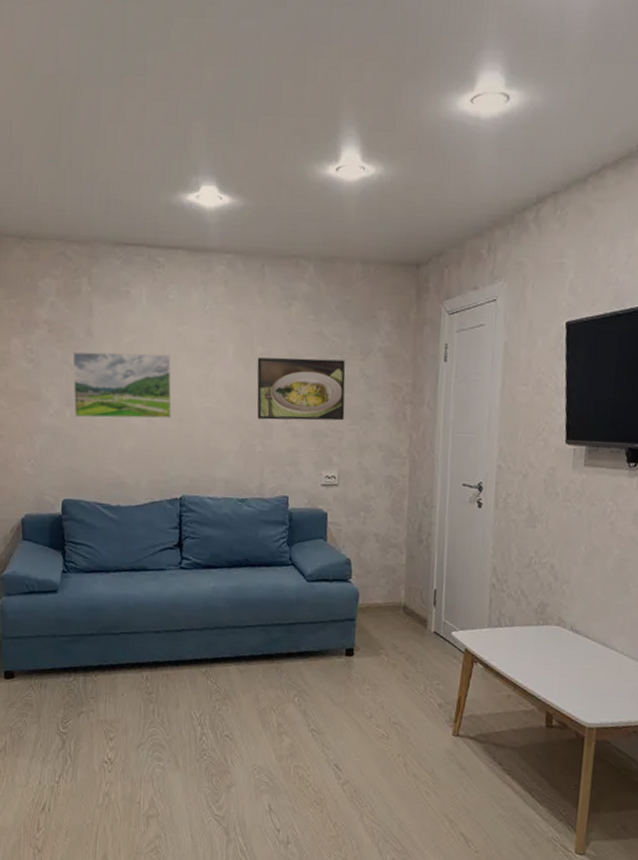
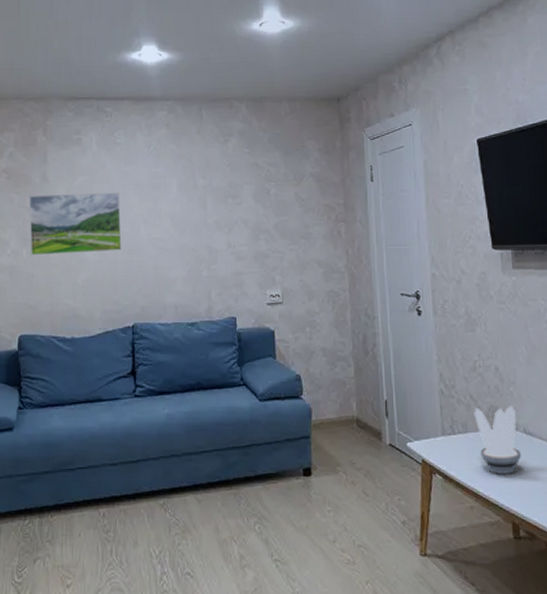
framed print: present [257,357,346,421] -> none [200,186,284,246]
plant: none [523,602,565,668] -> present [474,404,521,474]

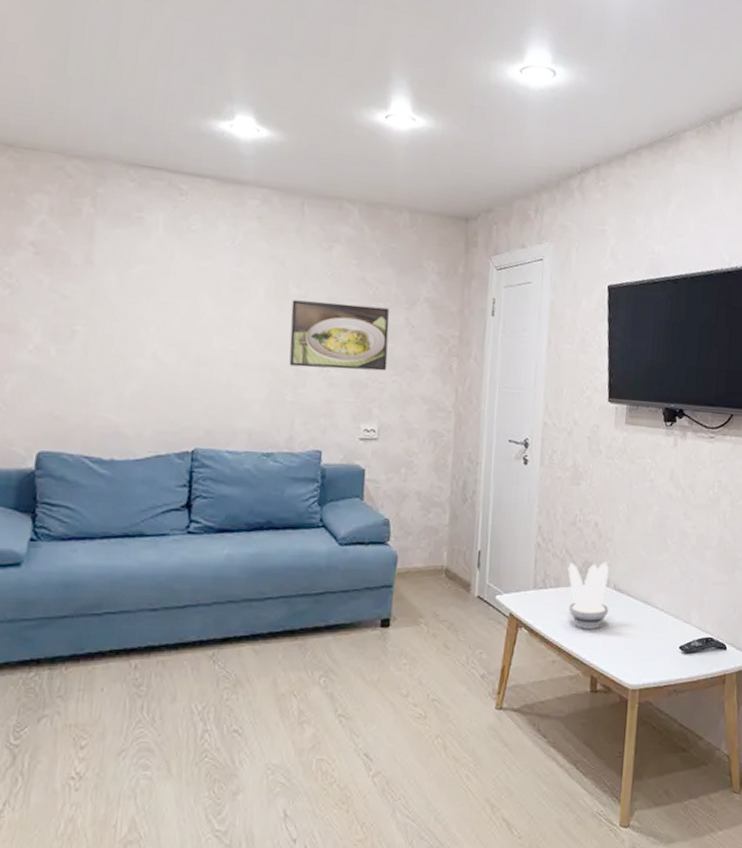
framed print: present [29,192,122,256] -> none [61,279,190,361]
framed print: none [200,186,284,246] -> present [289,300,390,371]

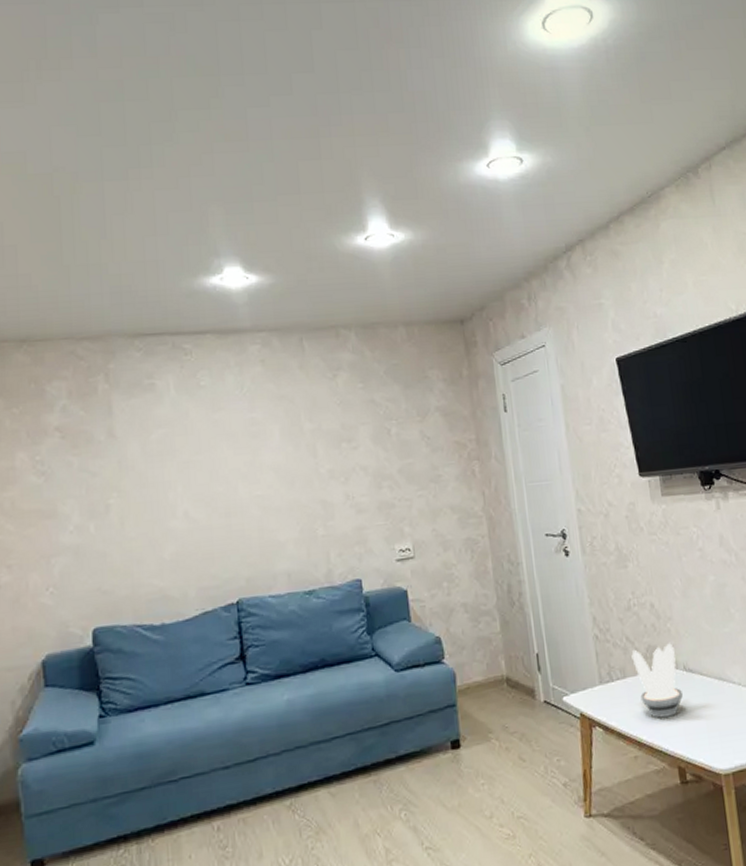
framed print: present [289,300,390,371] -> none [307,425,411,500]

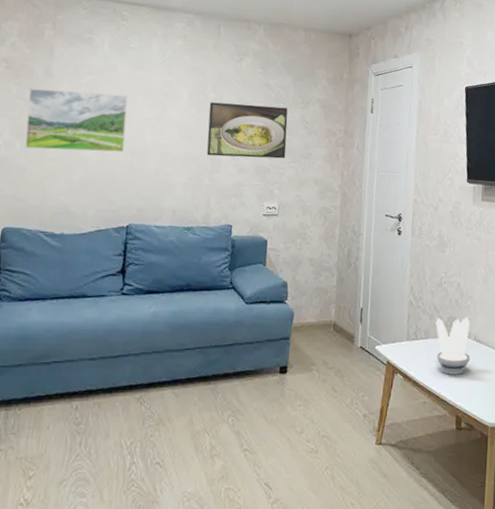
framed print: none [92,445,217,531] -> present [24,88,128,153]
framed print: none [307,425,411,500] -> present [206,102,288,159]

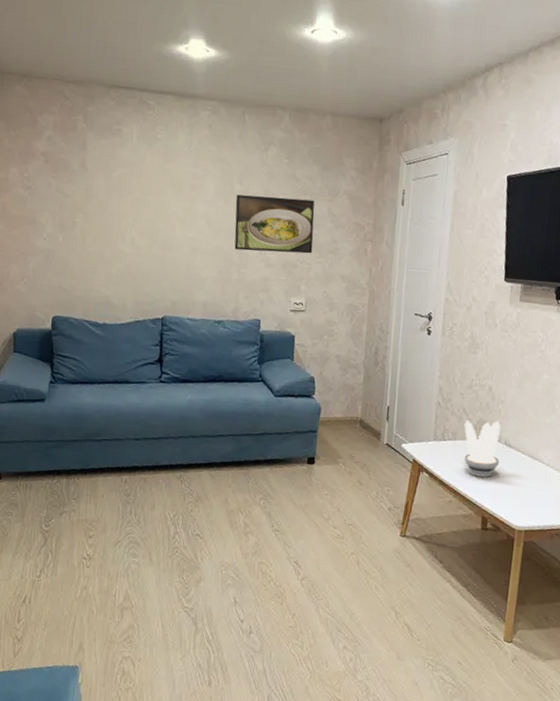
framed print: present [24,88,128,153] -> none [66,181,158,246]

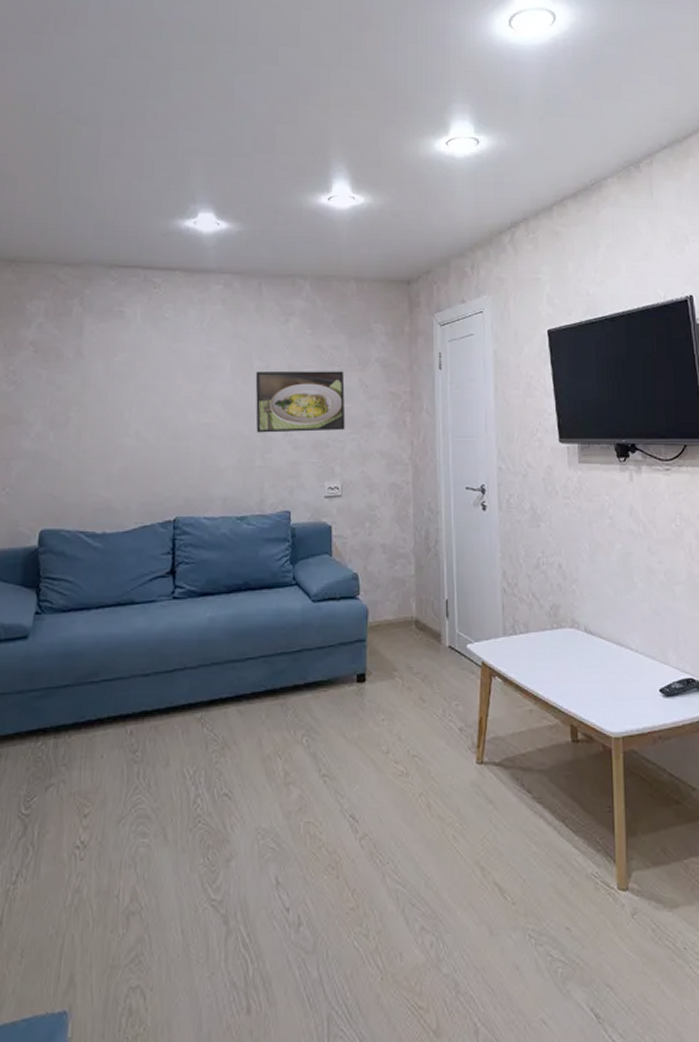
plant: present [464,419,501,478] -> none [536,602,581,675]

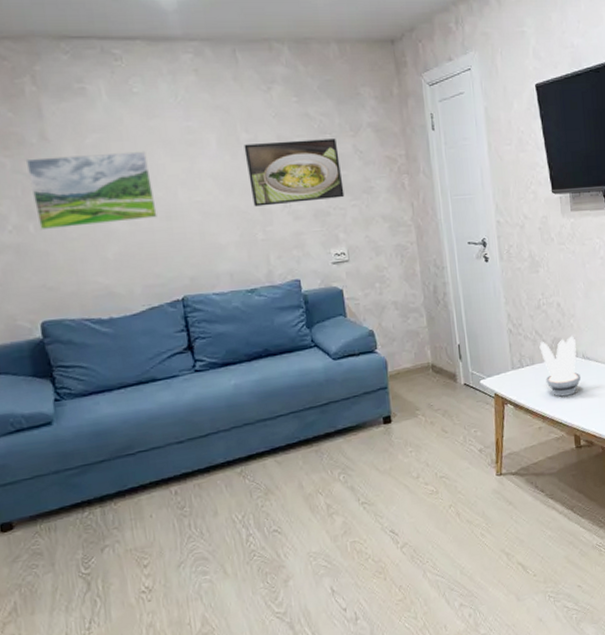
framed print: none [58,371,166,440] -> present [25,151,158,231]
plant: none [536,602,581,675] -> present [539,335,581,397]

